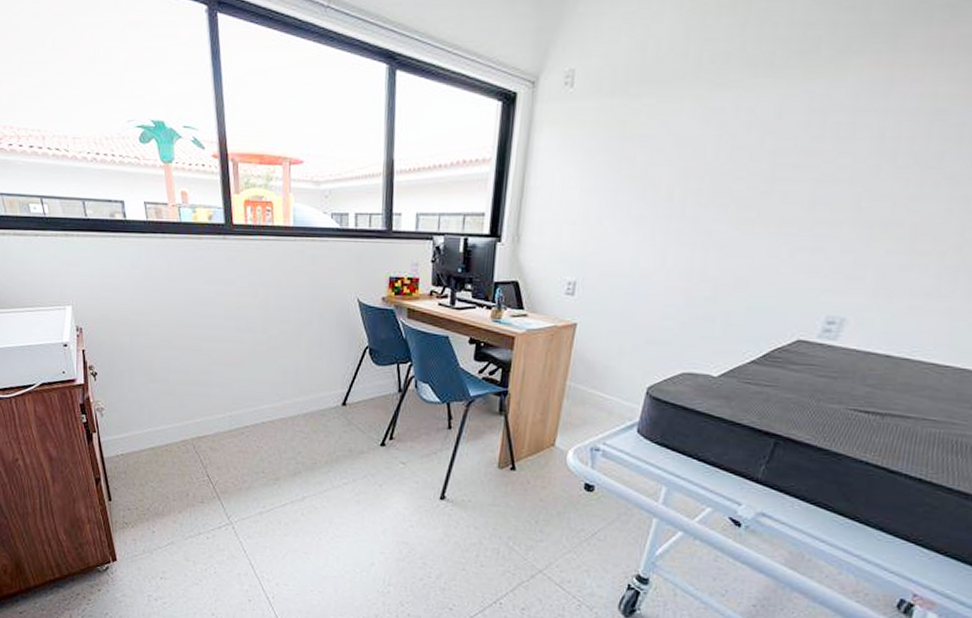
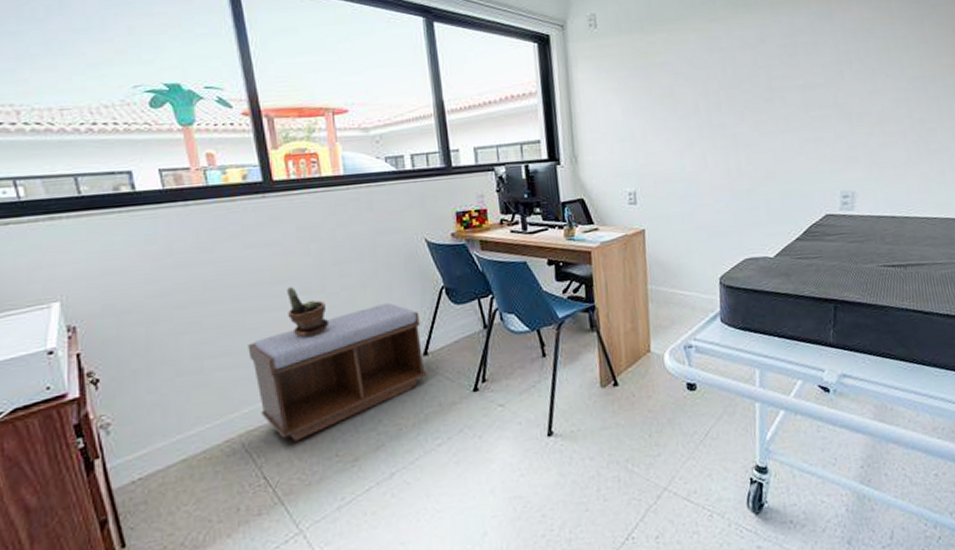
bench: none [203,352,343,454] -> present [248,302,427,442]
potted plant: none [236,323,268,371] -> present [287,285,330,339]

